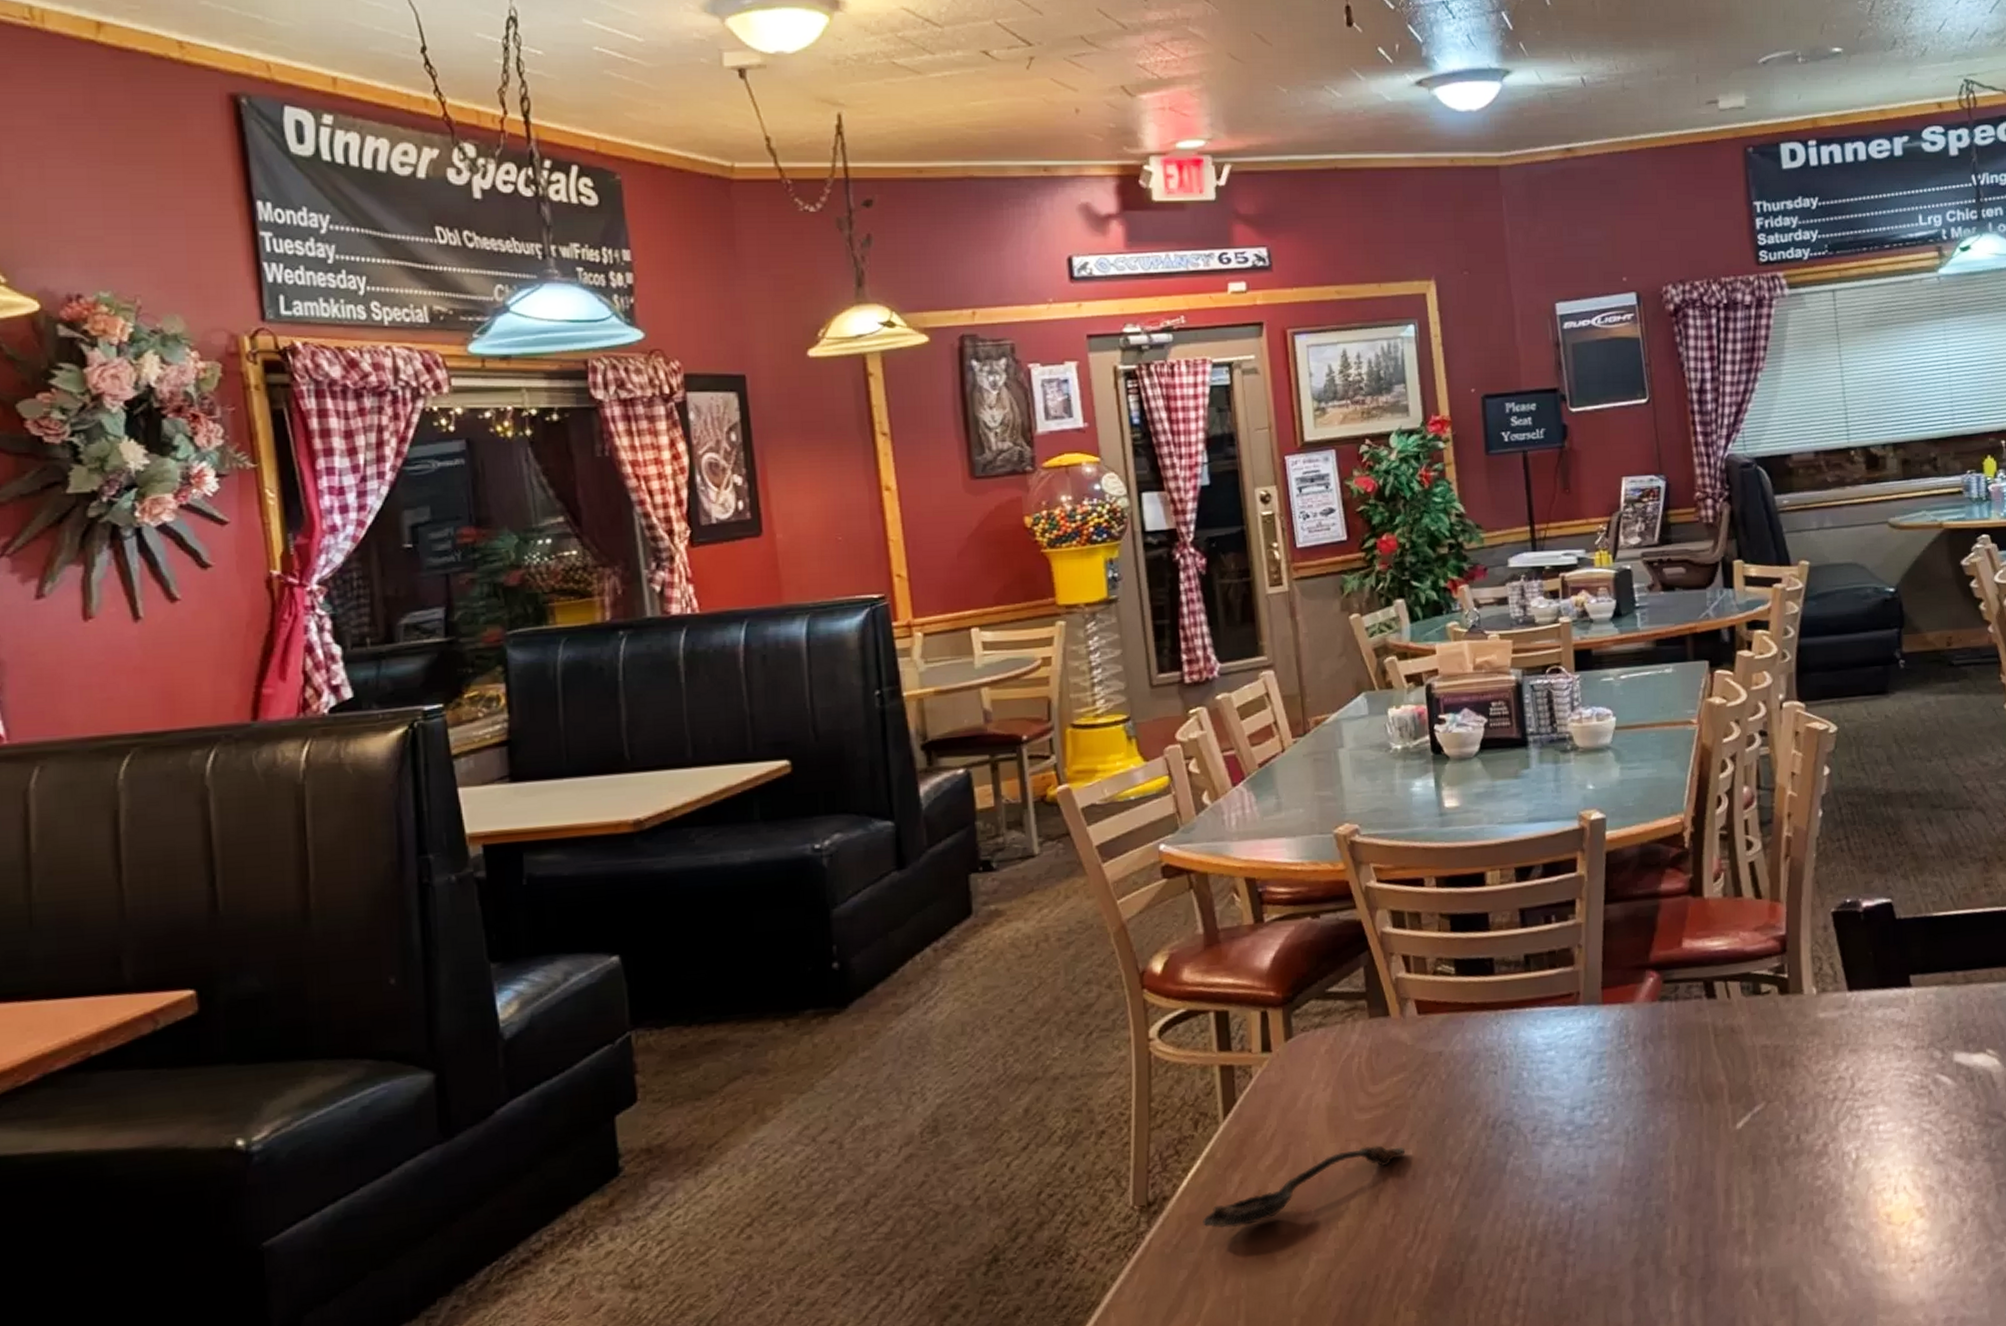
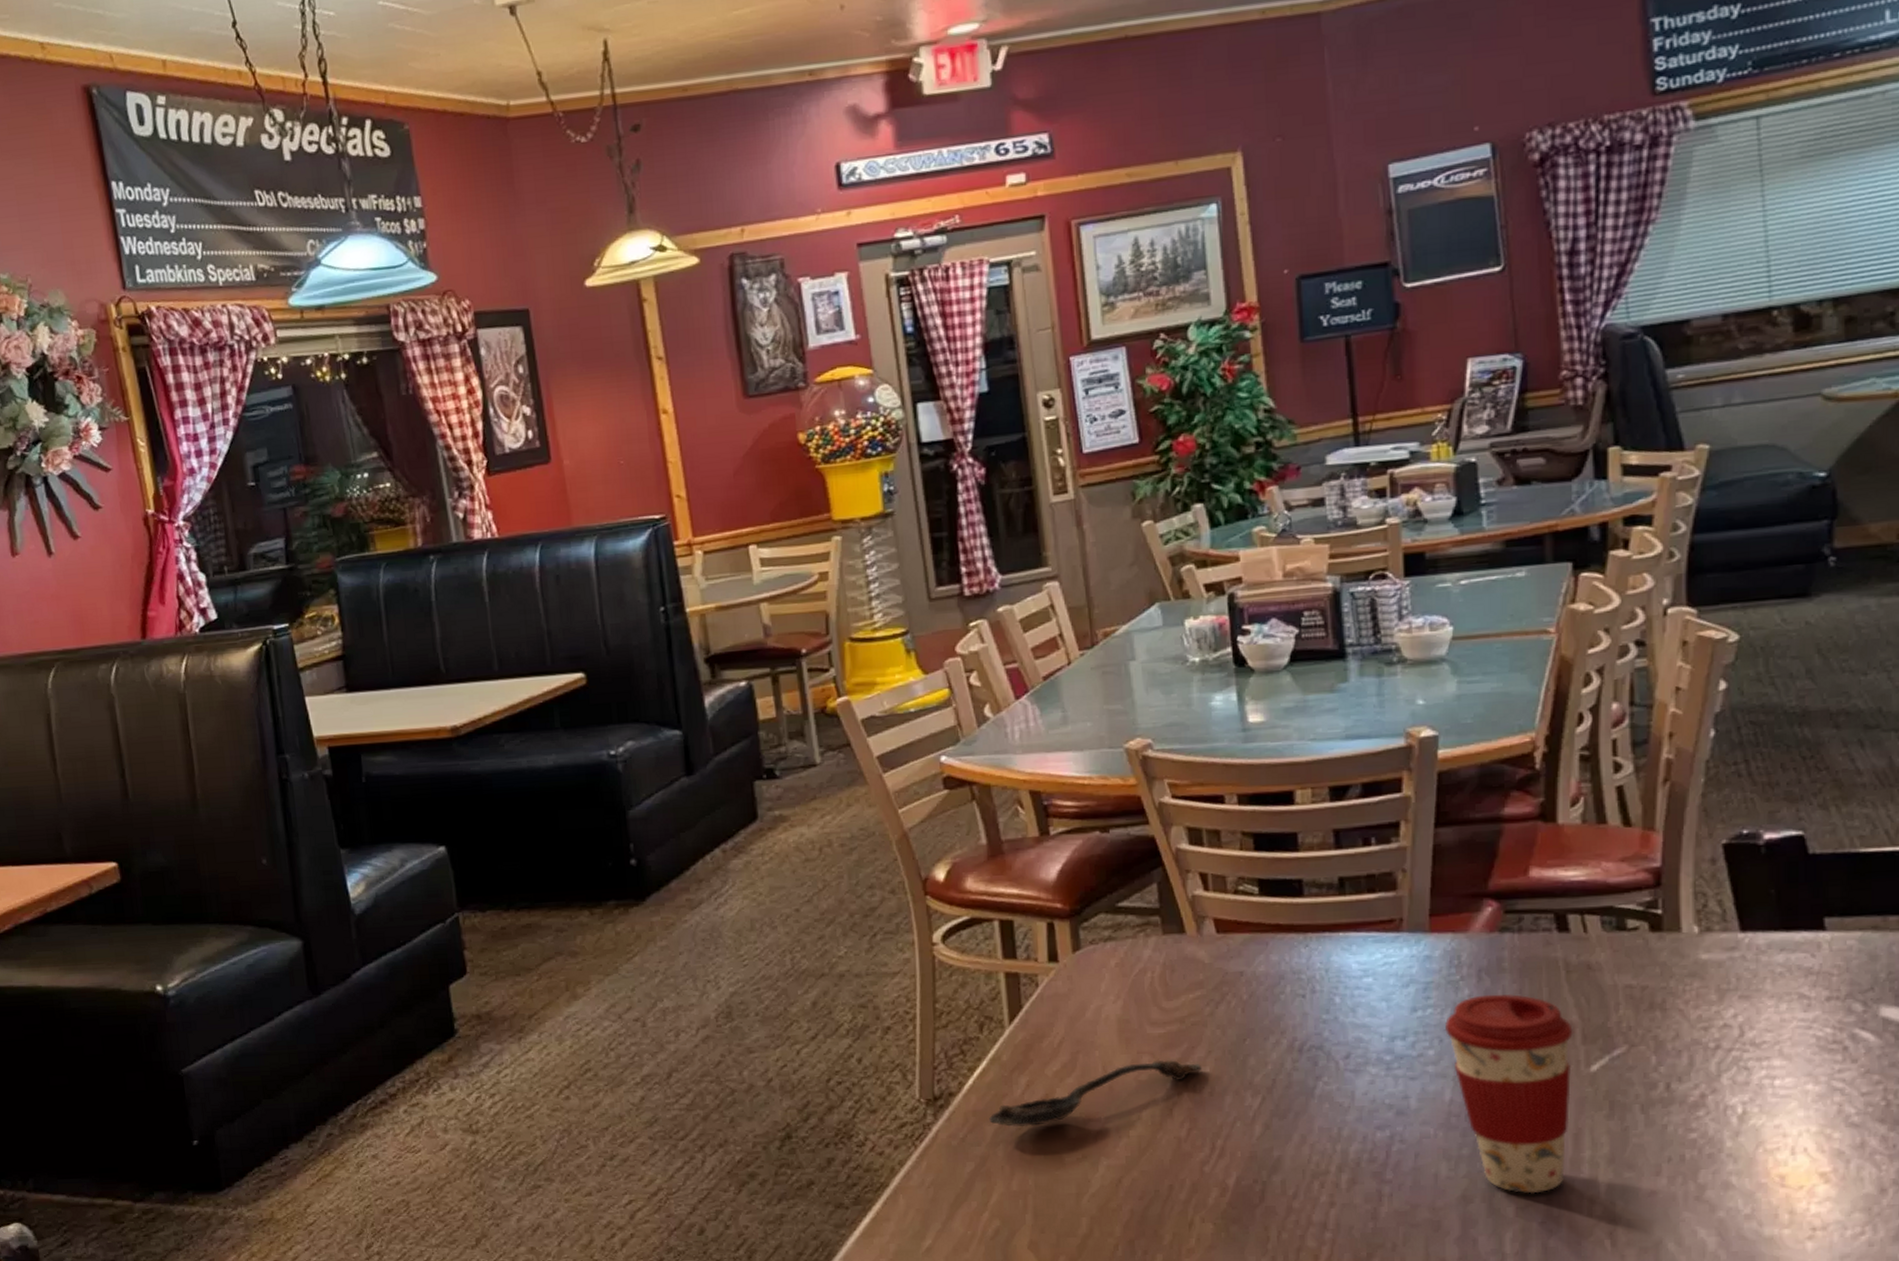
coffee cup: none [1616,1060,1723,1251] -> present [1444,994,1574,1194]

